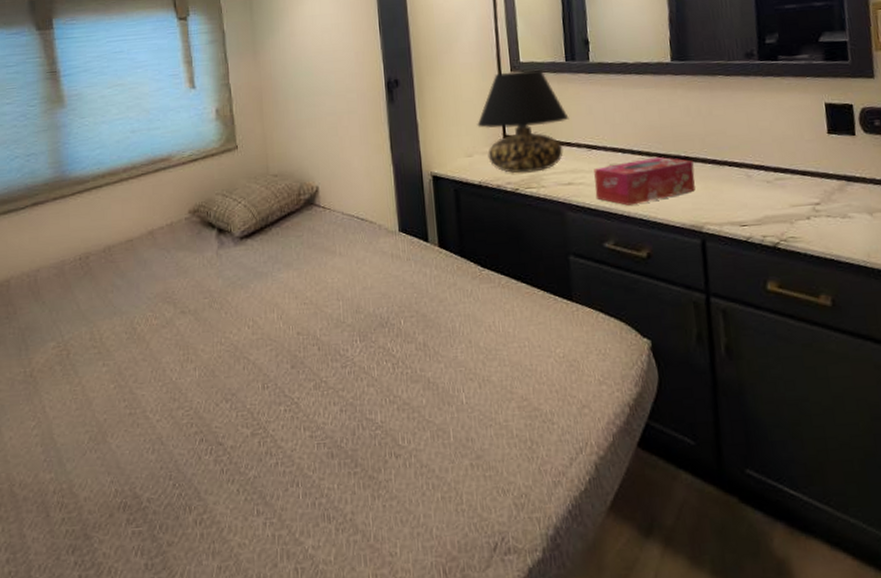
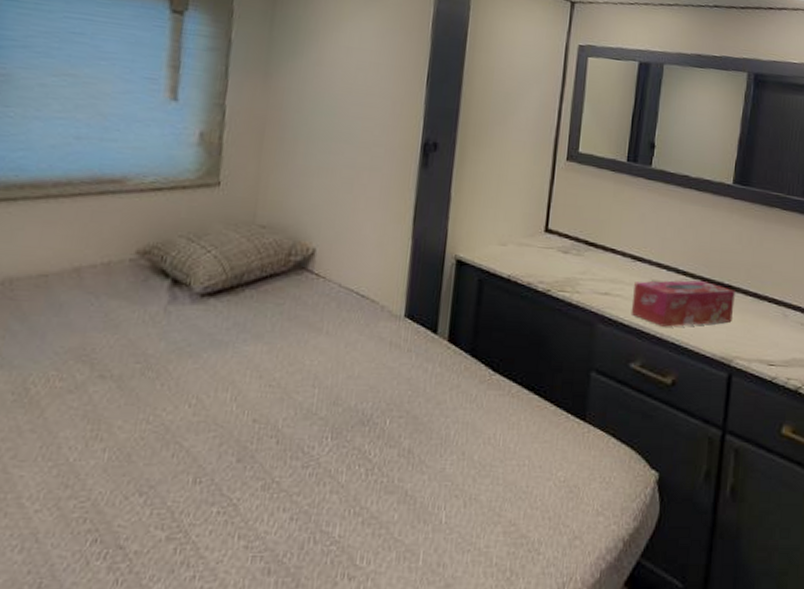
table lamp: present [477,69,569,174] -> none [518,160,619,276]

